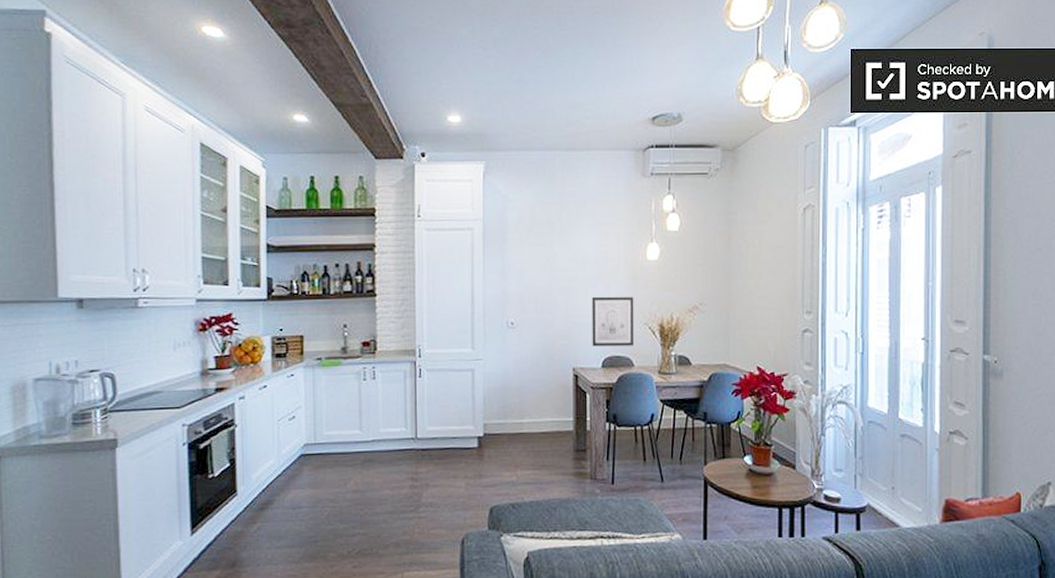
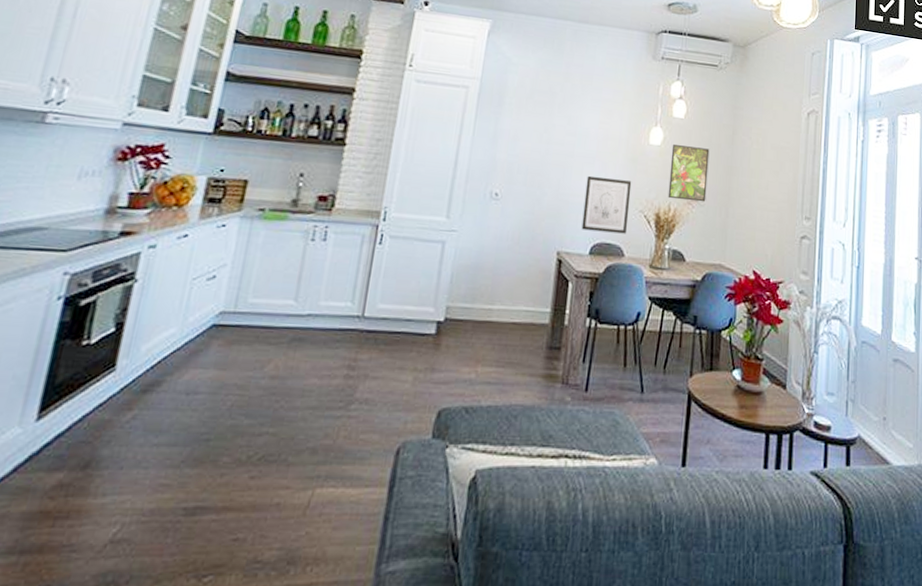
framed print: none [669,256,707,309] -> present [668,143,710,202]

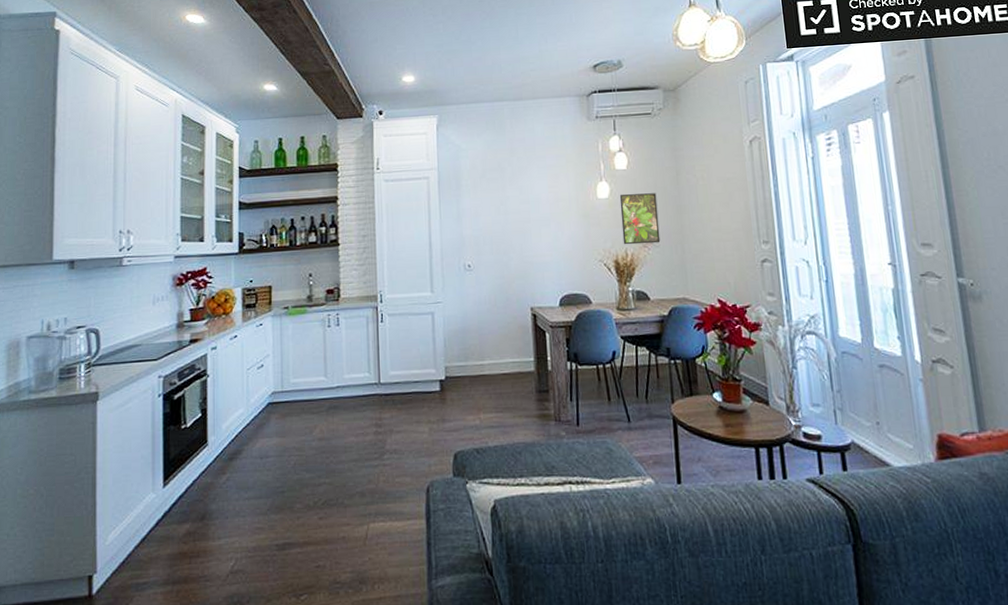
wall art: present [581,175,632,234] -> none [545,235,591,285]

